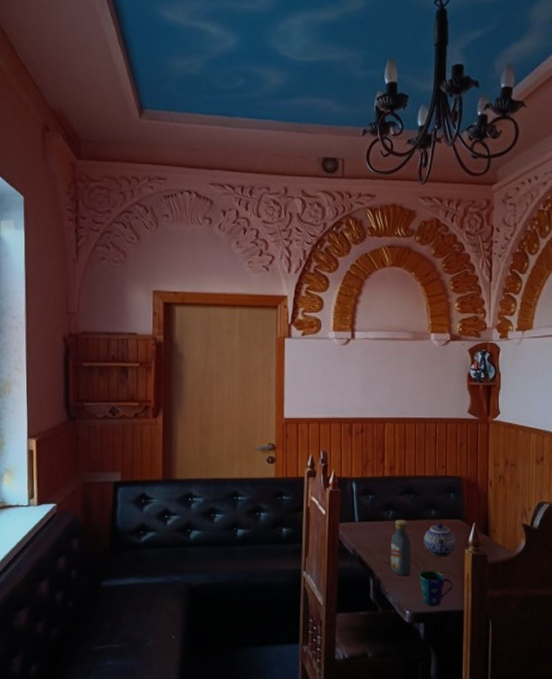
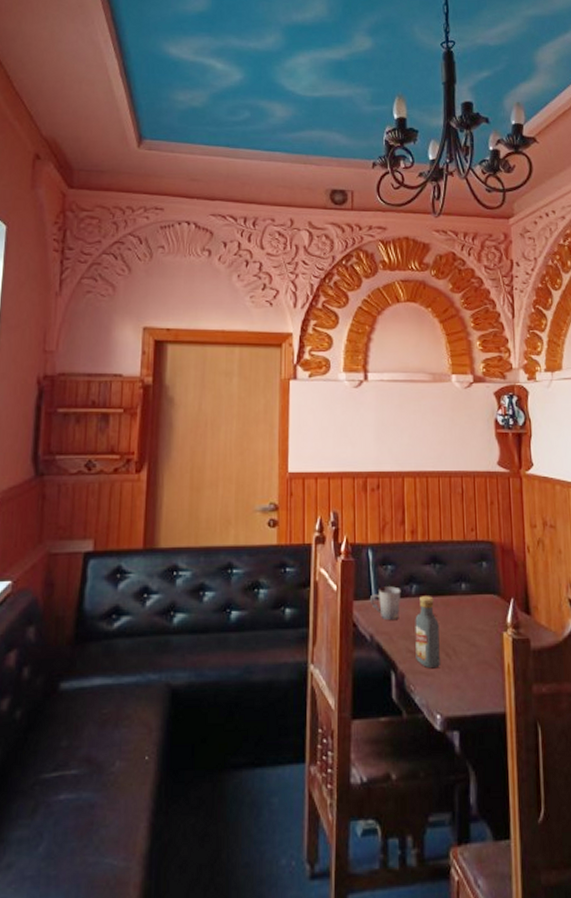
cup: none [354,512,380,539] -> present [370,586,401,621]
cup: present [419,570,453,606] -> none [450,660,492,708]
teapot: present [424,523,456,557] -> none [454,599,492,643]

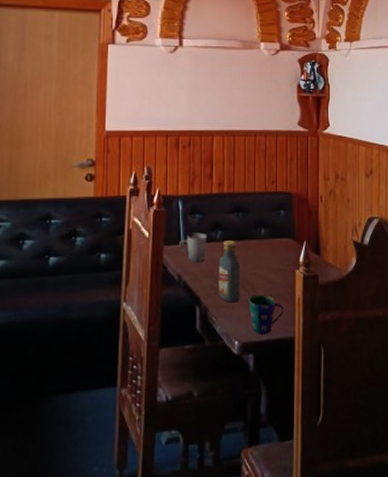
cup: none [450,660,492,708] -> present [248,294,284,335]

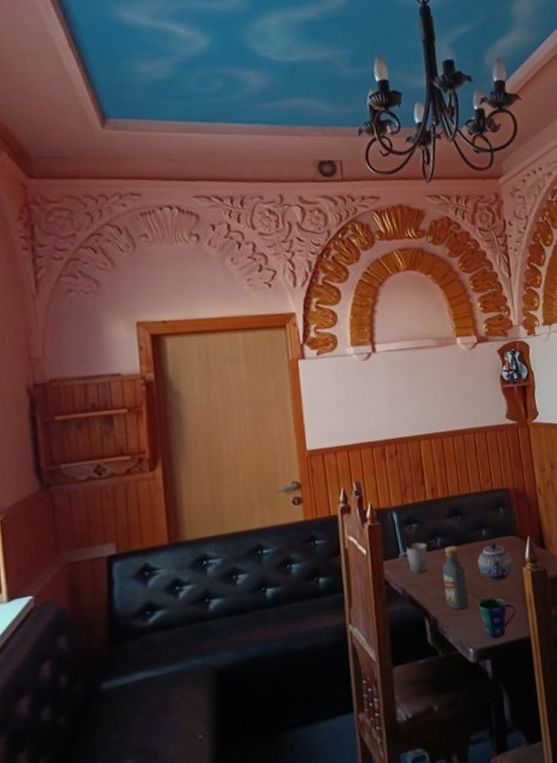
teapot: none [253,243,286,280] -> present [477,543,513,581]

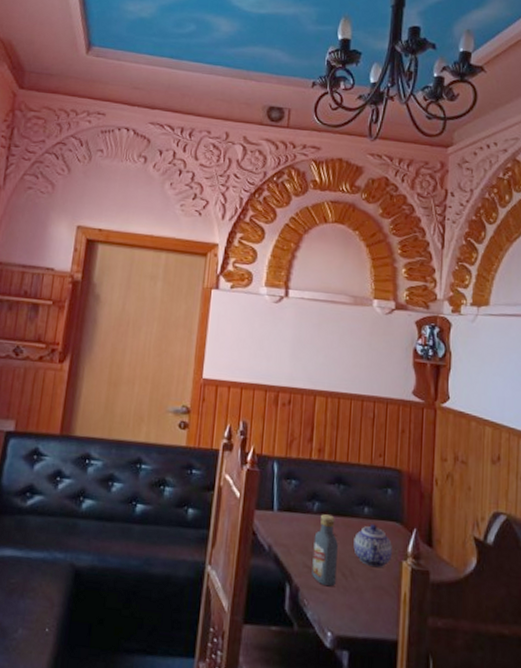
cup: present [399,542,428,574] -> none [272,500,303,535]
cup: present [477,597,516,639] -> none [345,582,387,631]

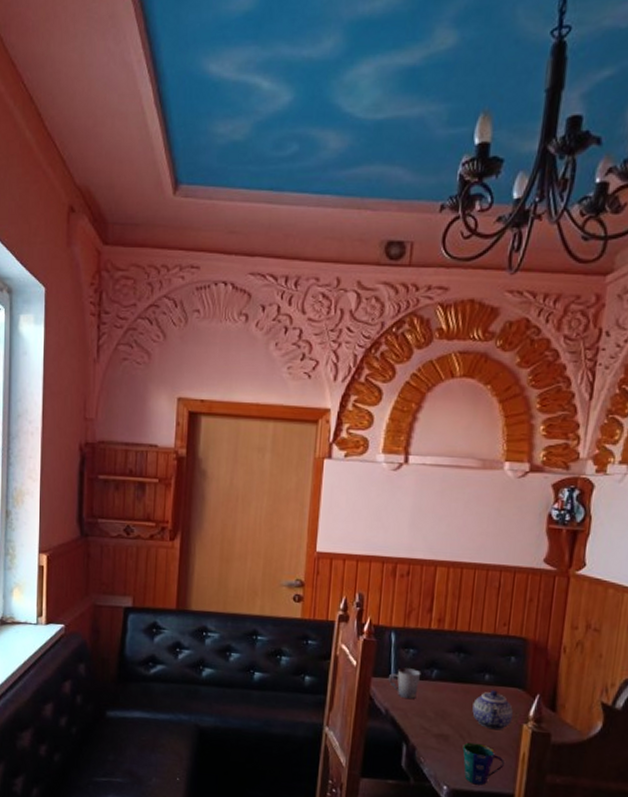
cup: none [272,500,303,535] -> present [389,668,421,700]
vodka: present [312,514,338,587] -> none [429,681,456,747]
cup: none [345,582,387,631] -> present [462,742,504,786]

